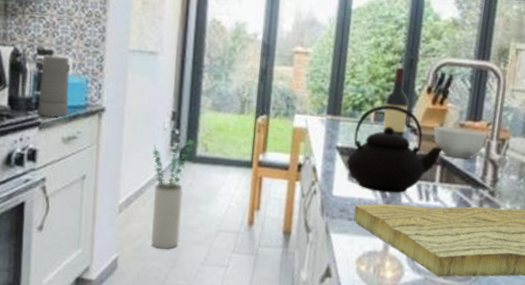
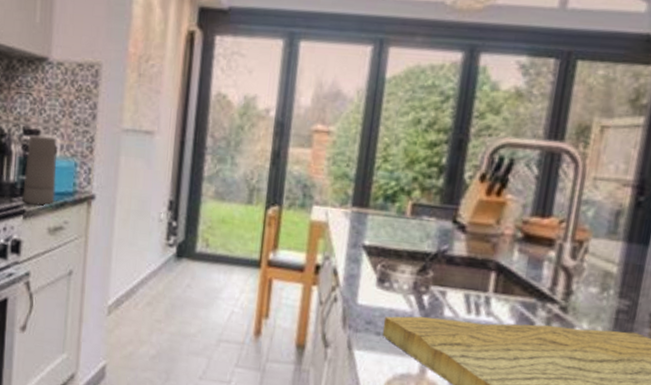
vase: present [151,133,195,249] -> none [143,225,195,359]
teapot: present [346,105,442,193] -> none [375,195,499,304]
wine bottle: present [382,67,409,137] -> none [421,149,456,236]
bowl: present [434,126,487,159] -> none [487,222,559,264]

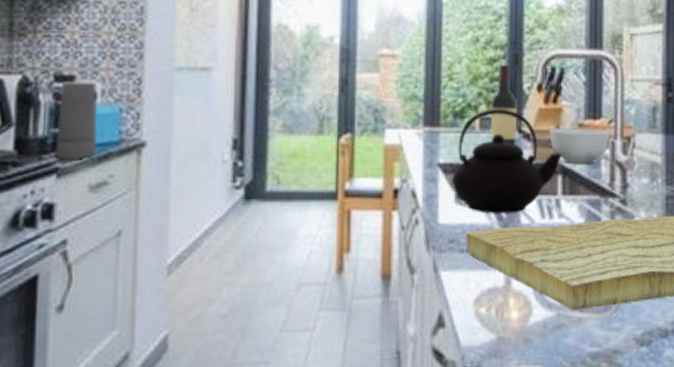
teapot: none [375,195,499,304] -> present [452,108,562,213]
wine bottle: none [421,149,456,236] -> present [490,64,518,145]
bowl: none [487,222,559,264] -> present [549,128,610,163]

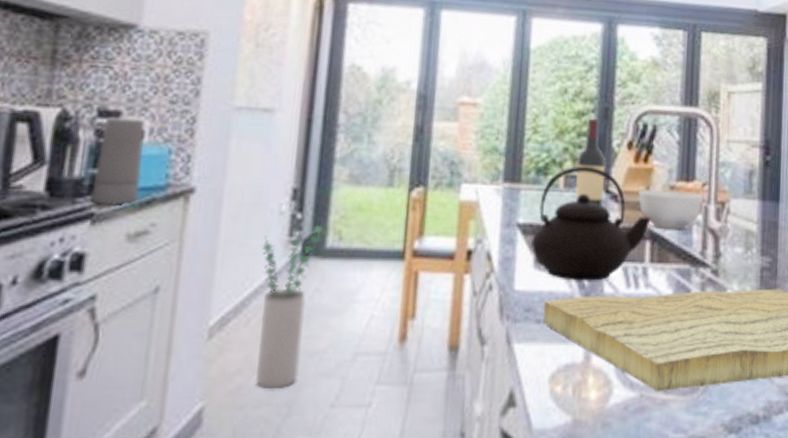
vase: none [210,165,264,317] -> present [256,218,325,388]

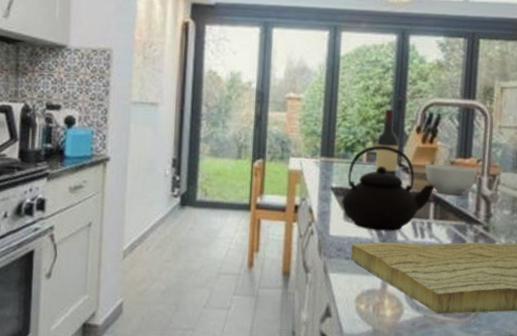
canister: present [91,117,146,207] -> none [46,109,76,169]
vase: present [256,218,325,388] -> none [155,179,195,293]

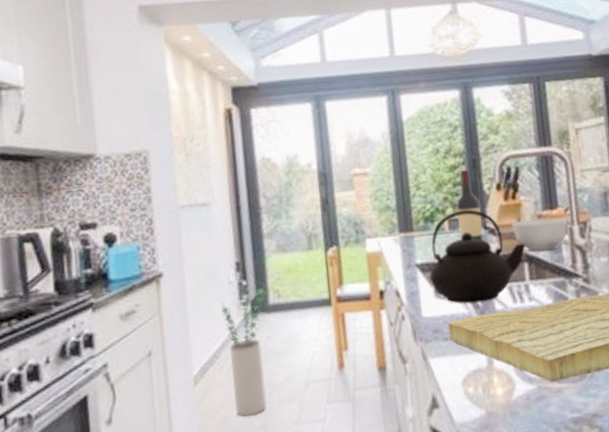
vase: none [155,179,195,293] -> present [221,283,267,417]

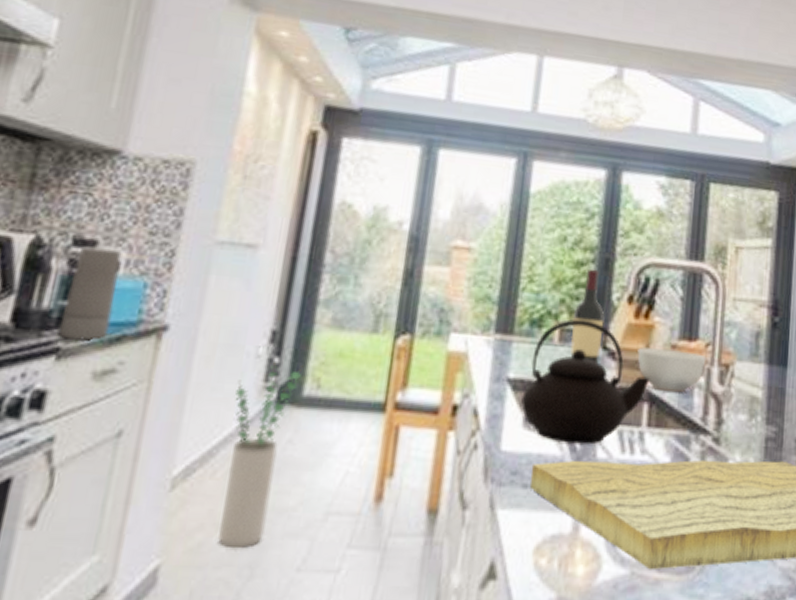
canister: none [86,226,123,297] -> present [57,246,122,342]

